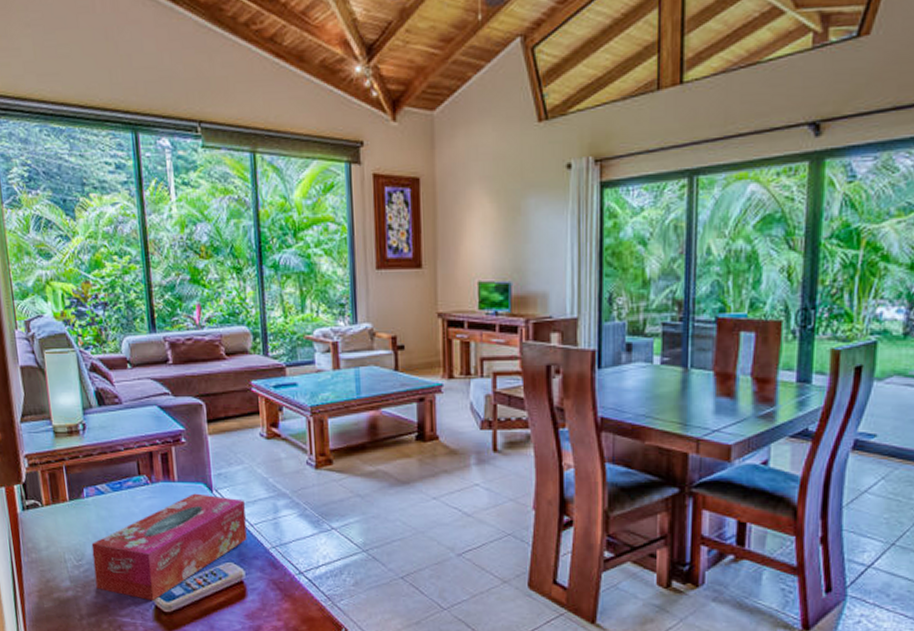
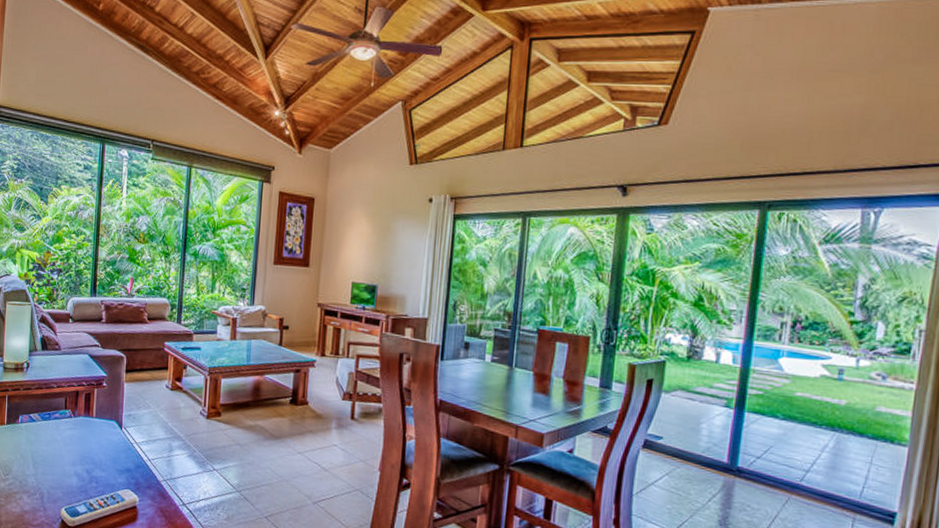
tissue box: present [91,493,247,601] -> none [16,428,147,516]

